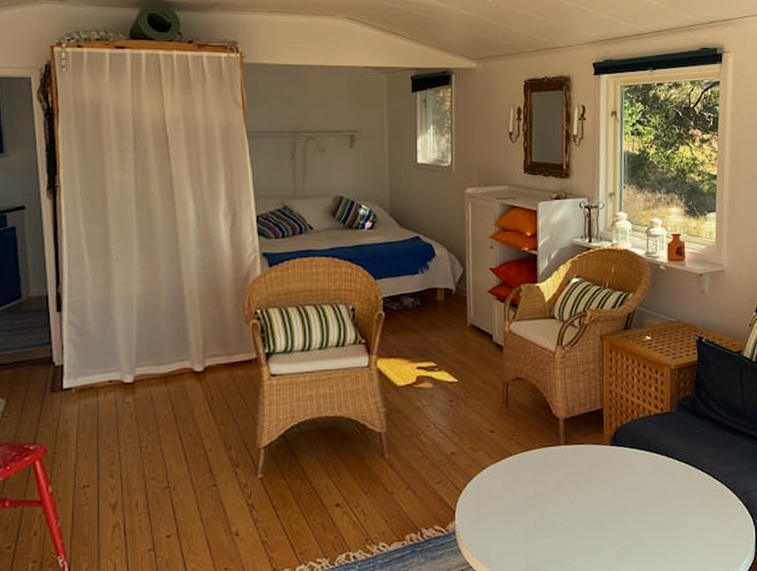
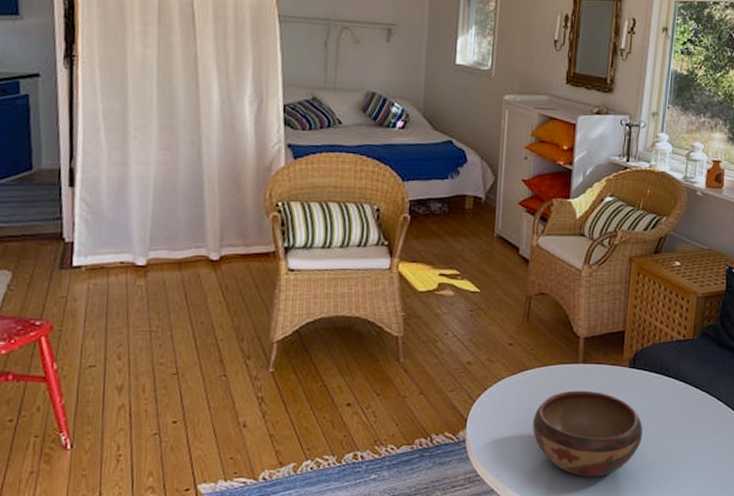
decorative bowl: none [520,472,631,561] -> present [532,390,643,478]

